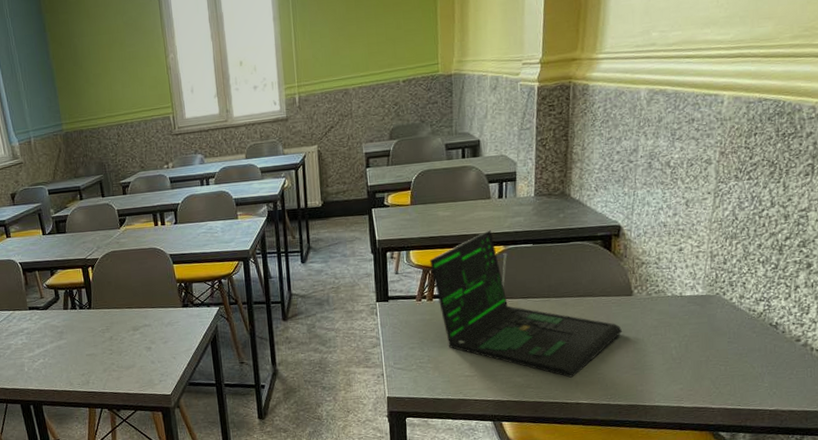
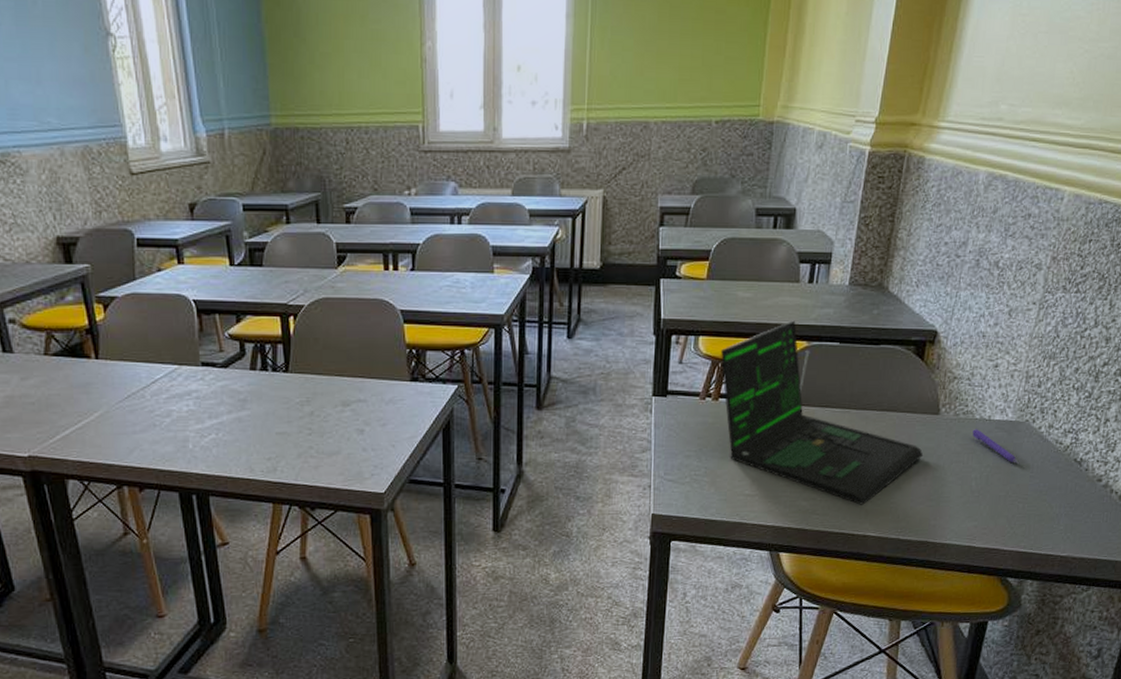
pen: none [666,305,715,332] -> present [972,429,1019,464]

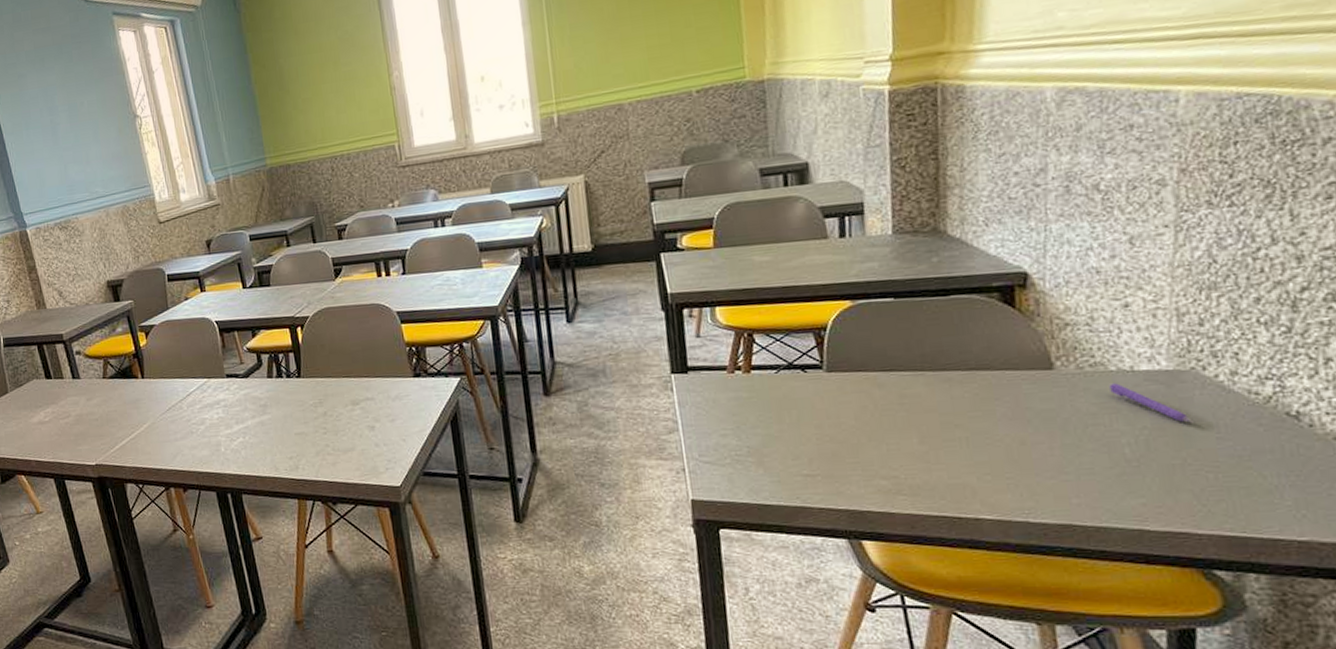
laptop: present [721,320,924,505] -> none [744,279,1042,482]

